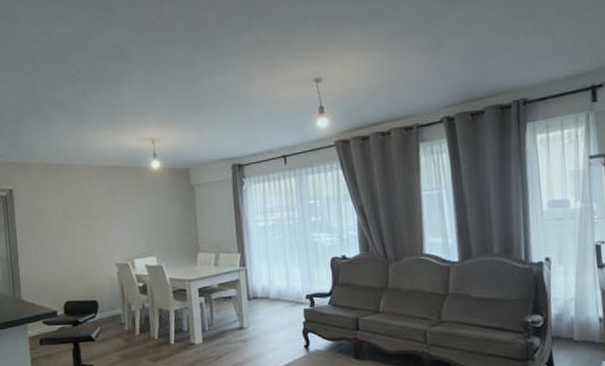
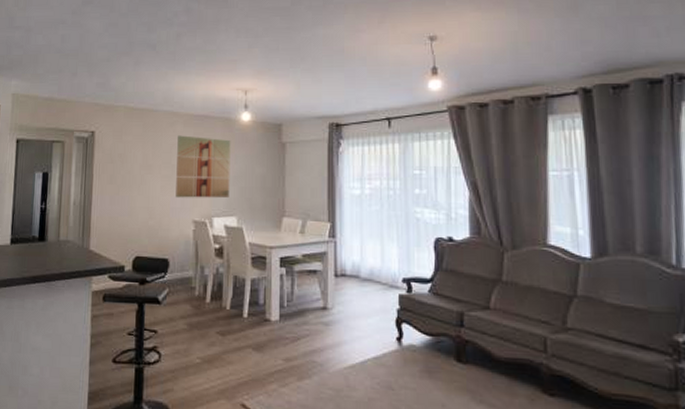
wall art: none [93,186,148,245] -> present [176,135,231,199]

